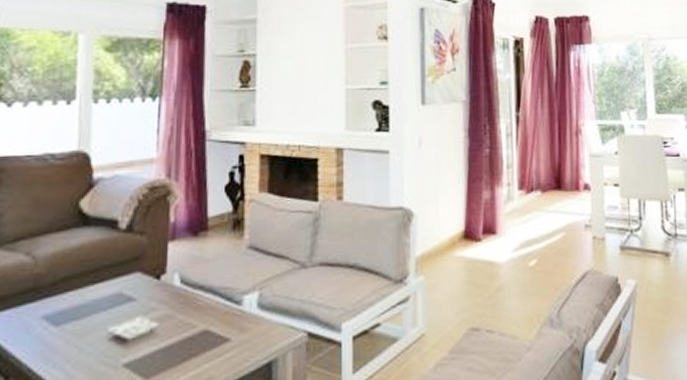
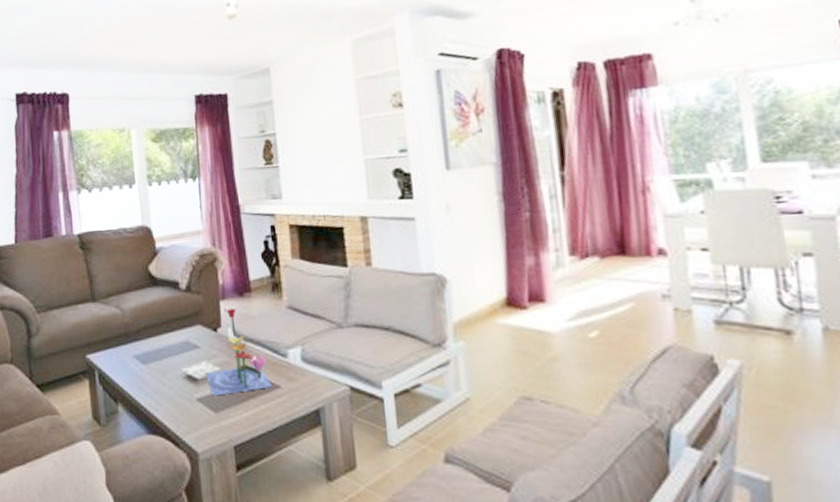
flower: none [139,251,220,359] -> present [205,309,272,396]

